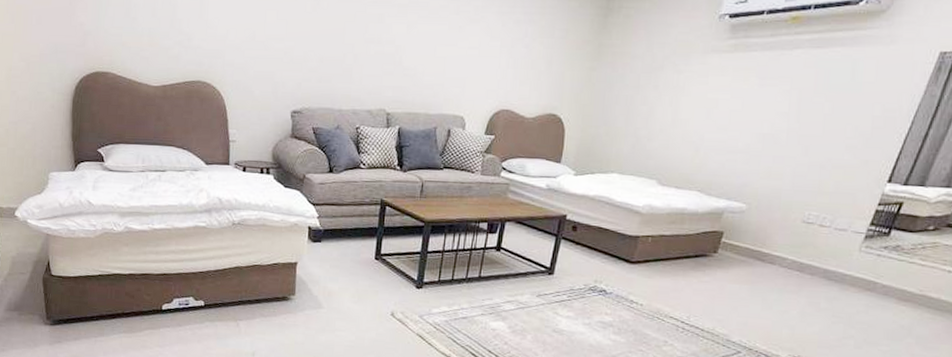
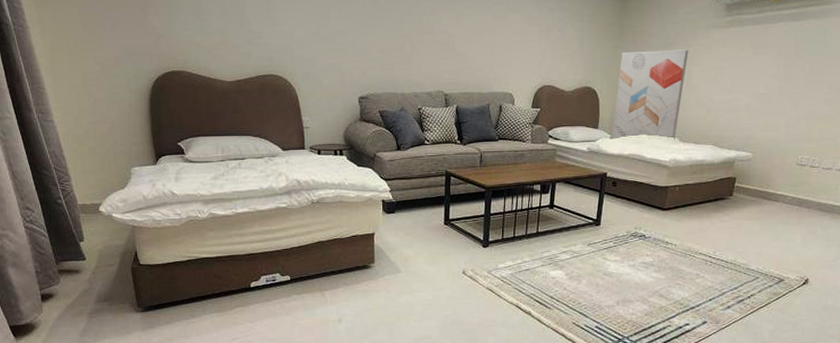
wall art: none [576,75,679,183] -> present [612,49,689,141]

